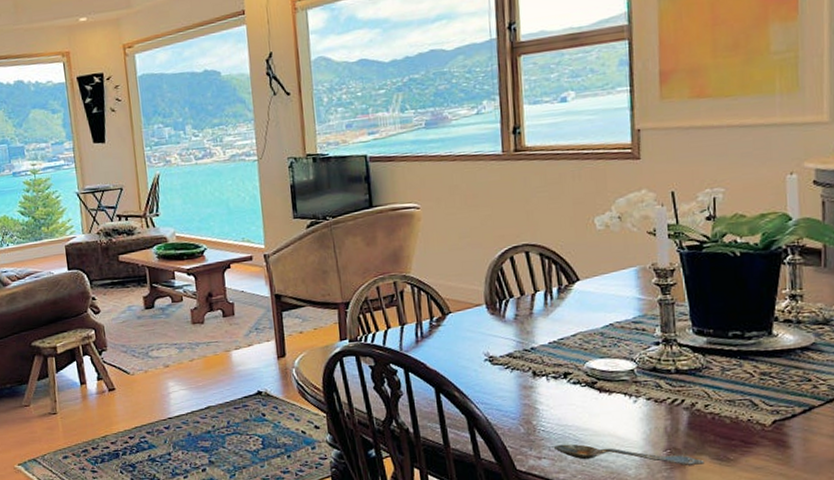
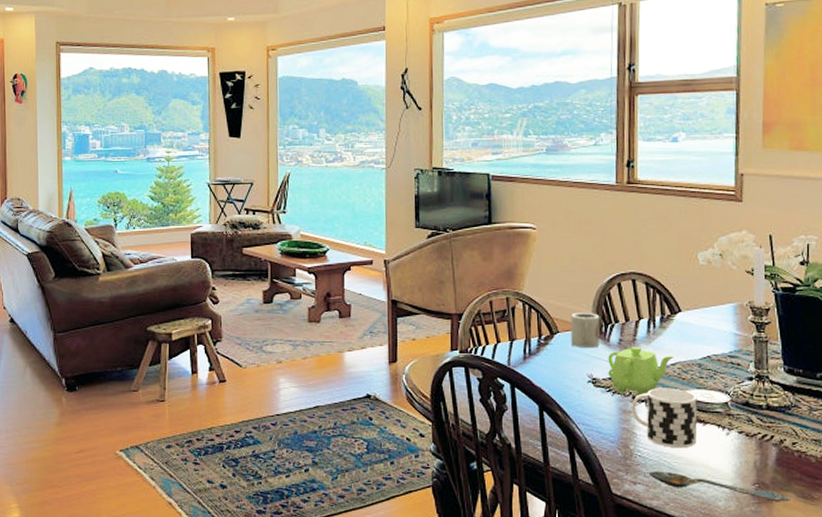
cup: none [462,289,494,327] -> present [571,312,600,349]
teapot: none [504,320,574,370] -> present [608,347,674,396]
cup: none [531,359,603,420] -> present [630,388,698,449]

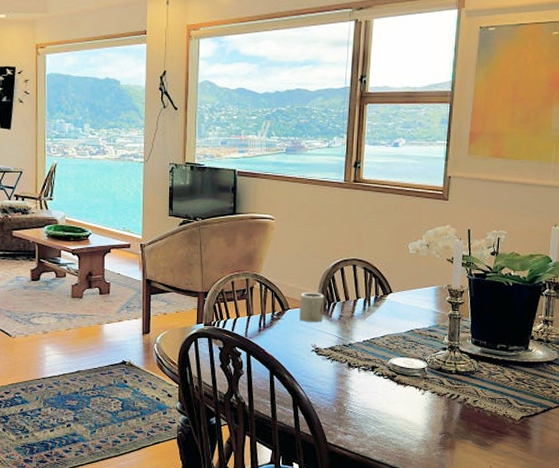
teapot: present [608,347,674,396] -> none [329,322,384,362]
cup: present [630,388,698,449] -> none [346,356,400,406]
spoon: present [649,471,790,501] -> none [358,424,469,447]

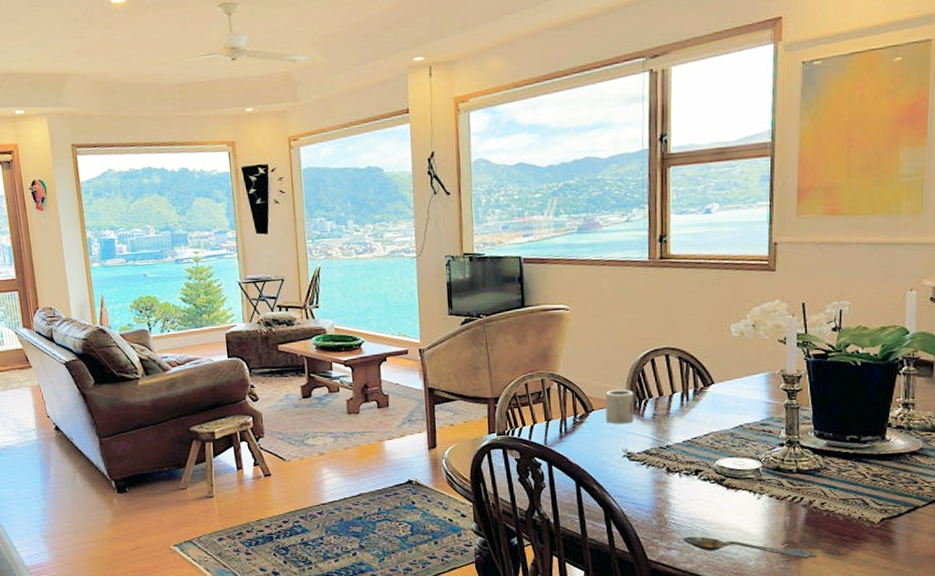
spoon: none [358,424,469,447] -> present [683,536,818,558]

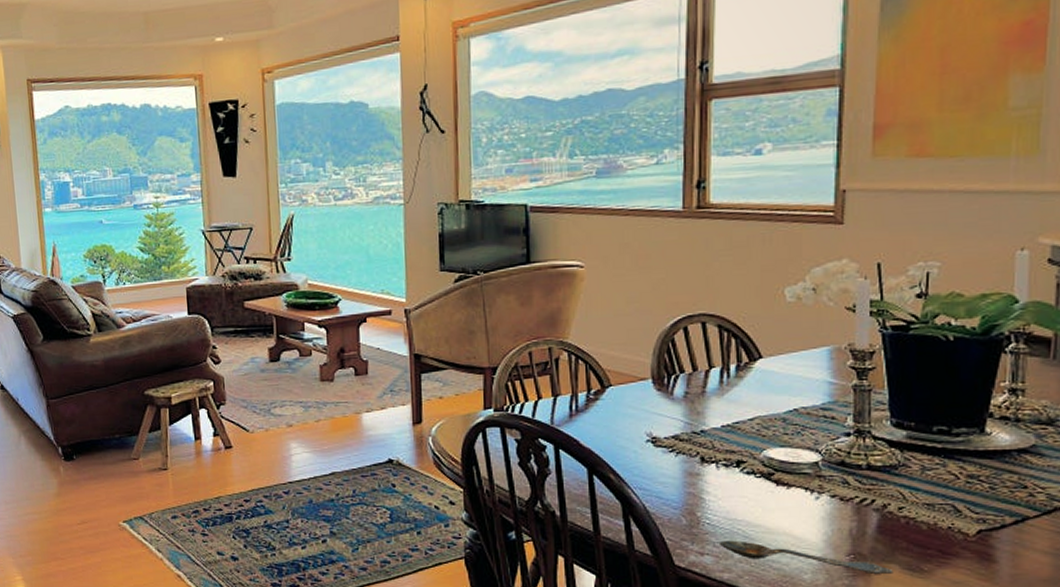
cup: present [605,389,635,425] -> none [626,361,662,403]

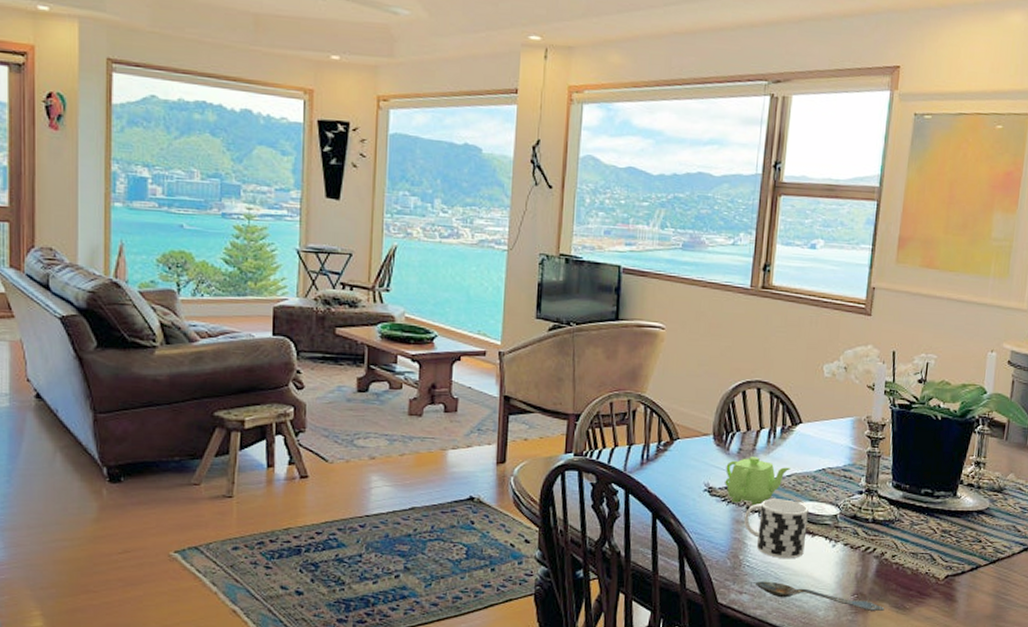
teapot: none [671,400,752,456] -> present [725,457,791,506]
cup: none [698,446,780,515] -> present [743,499,809,559]

